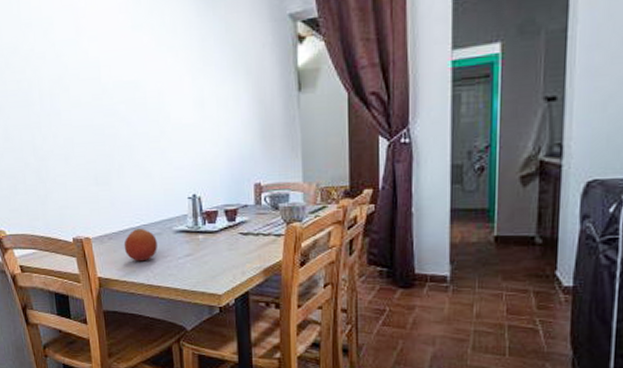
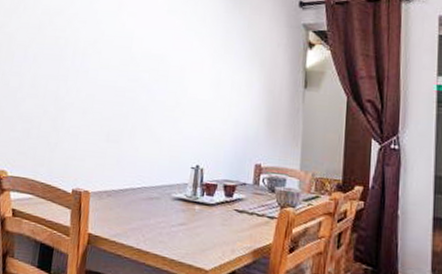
fruit: present [123,229,157,262] -> none [120,190,154,224]

